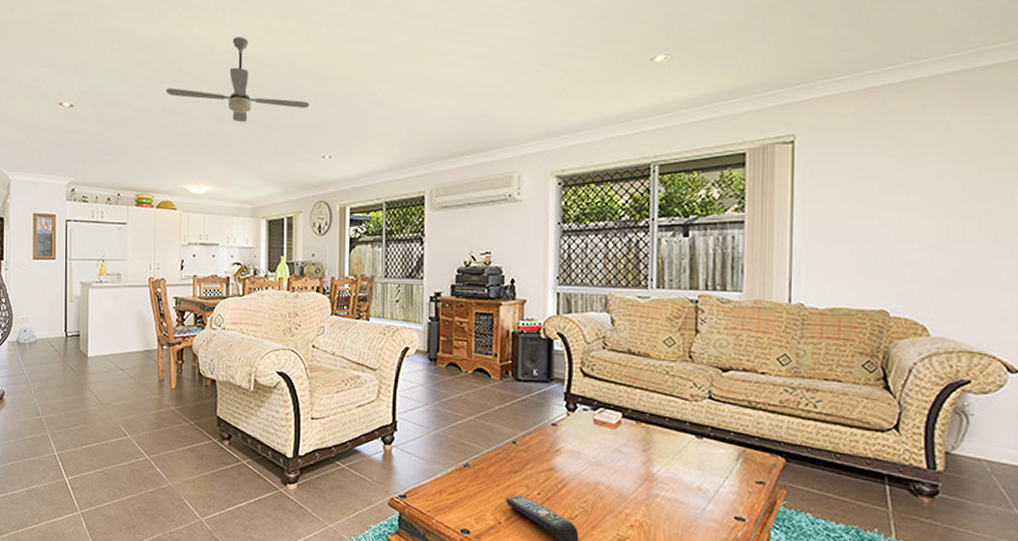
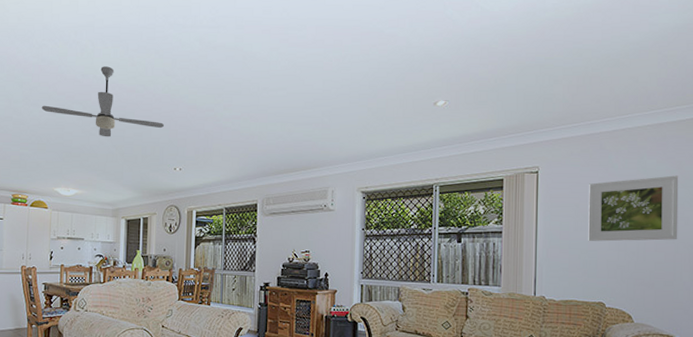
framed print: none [863,138,998,230] -> present [587,175,679,242]

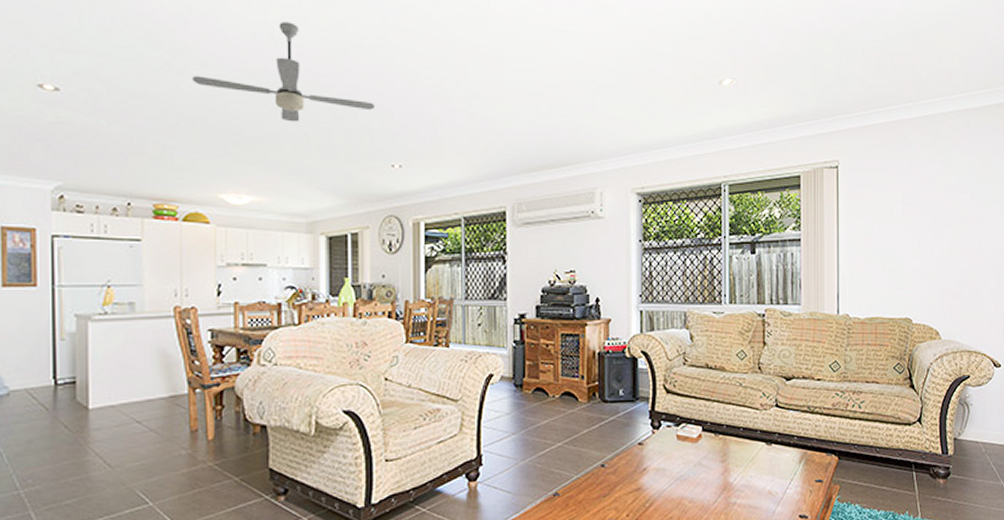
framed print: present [587,175,679,242] -> none [891,169,984,247]

